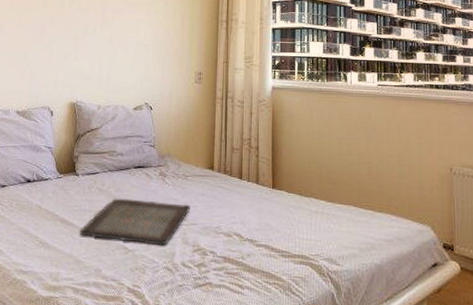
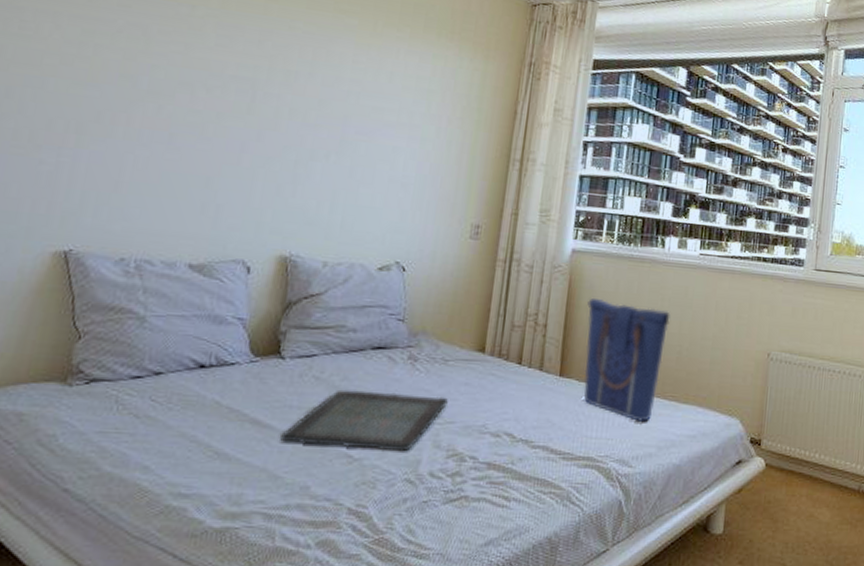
tote bag: none [289,125,358,227] -> present [584,298,670,422]

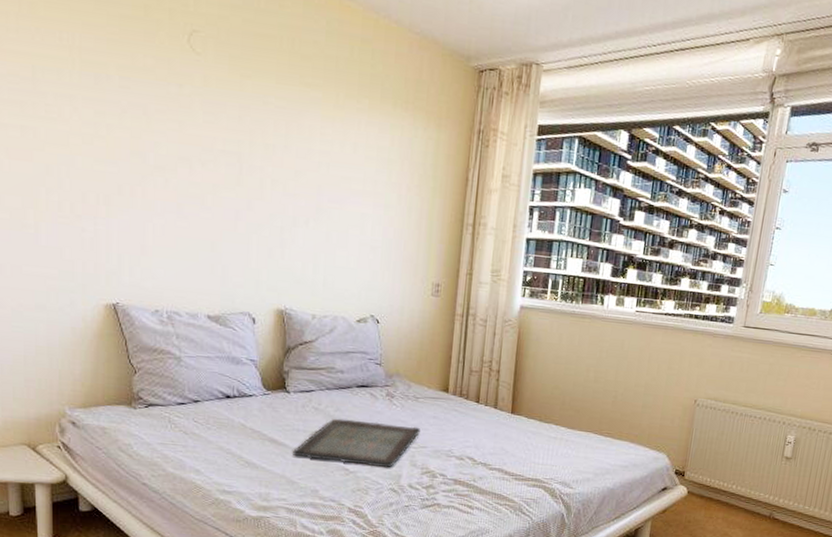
tote bag: present [584,298,670,422] -> none [532,349,608,453]

